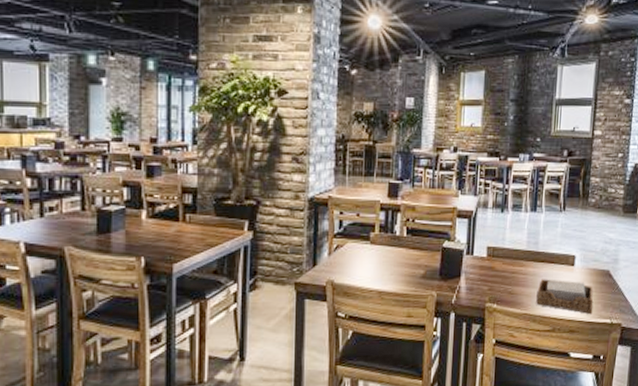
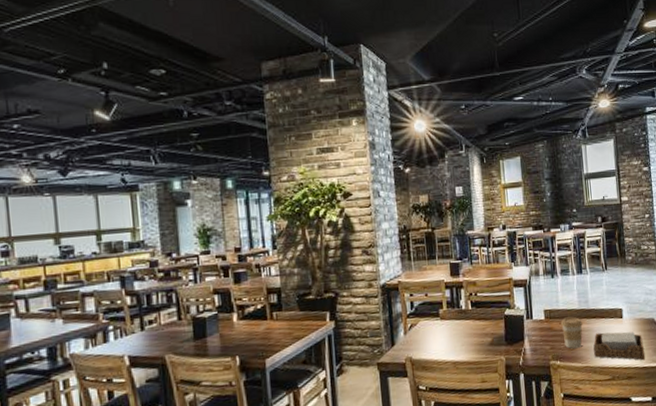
coffee cup: none [504,257,528,293] -> present [560,316,583,349]

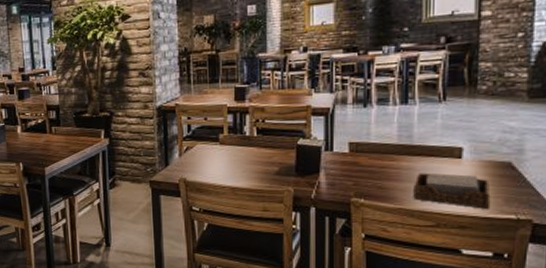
coffee cup: present [560,316,583,349] -> none [370,152,401,188]

